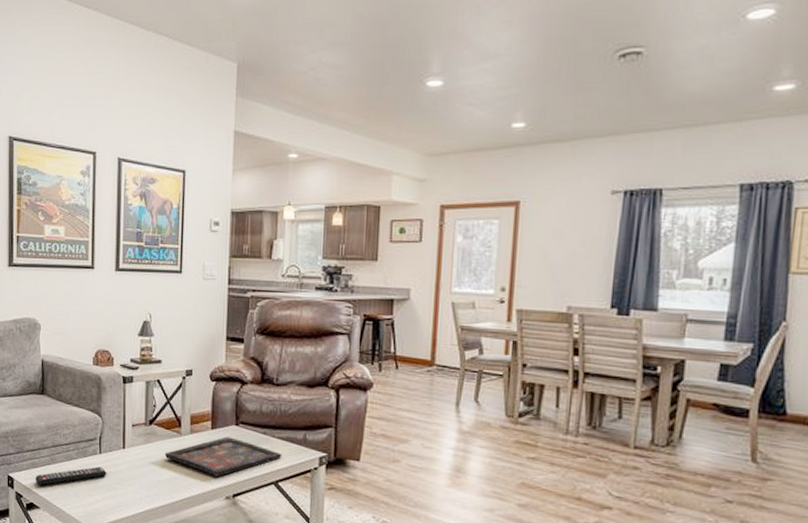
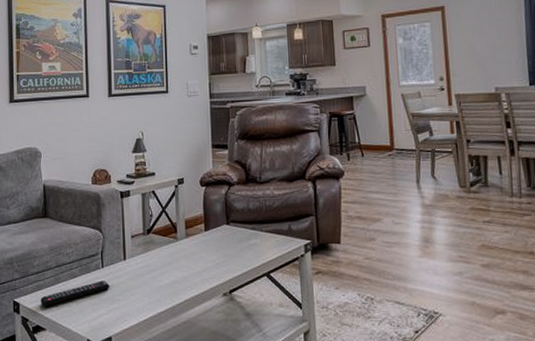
decorative tray: present [164,436,282,477] -> none [163,236,271,276]

